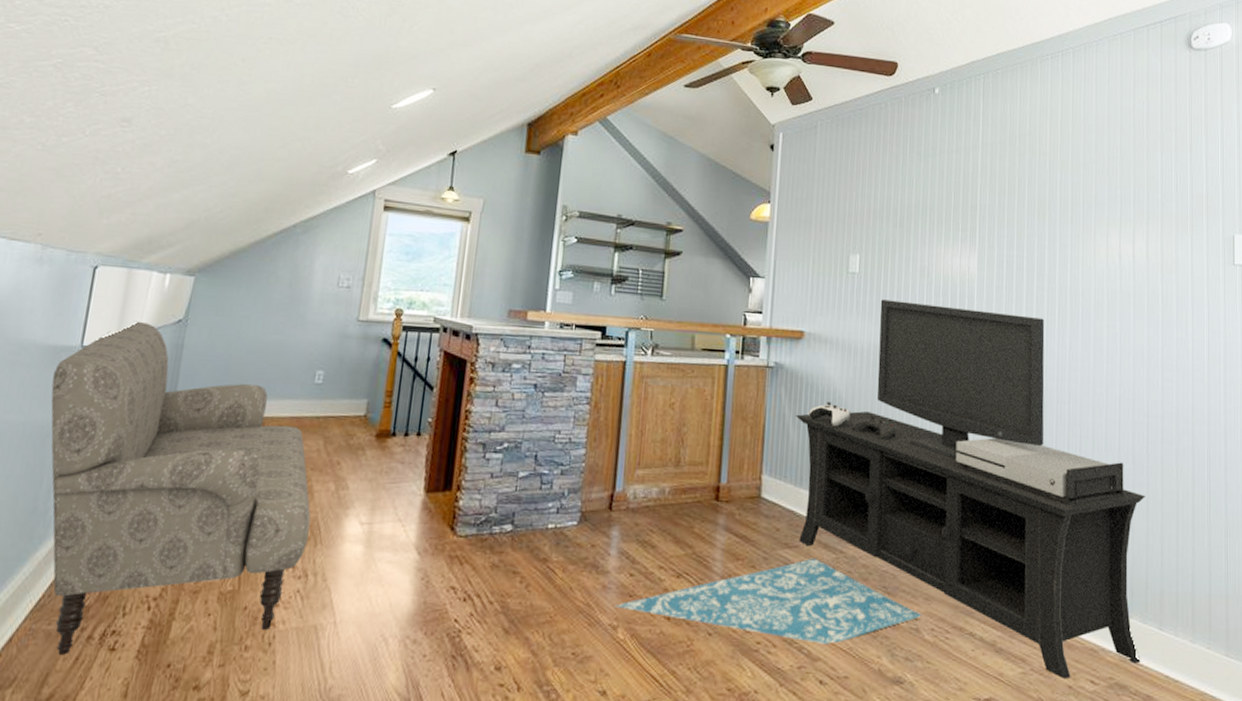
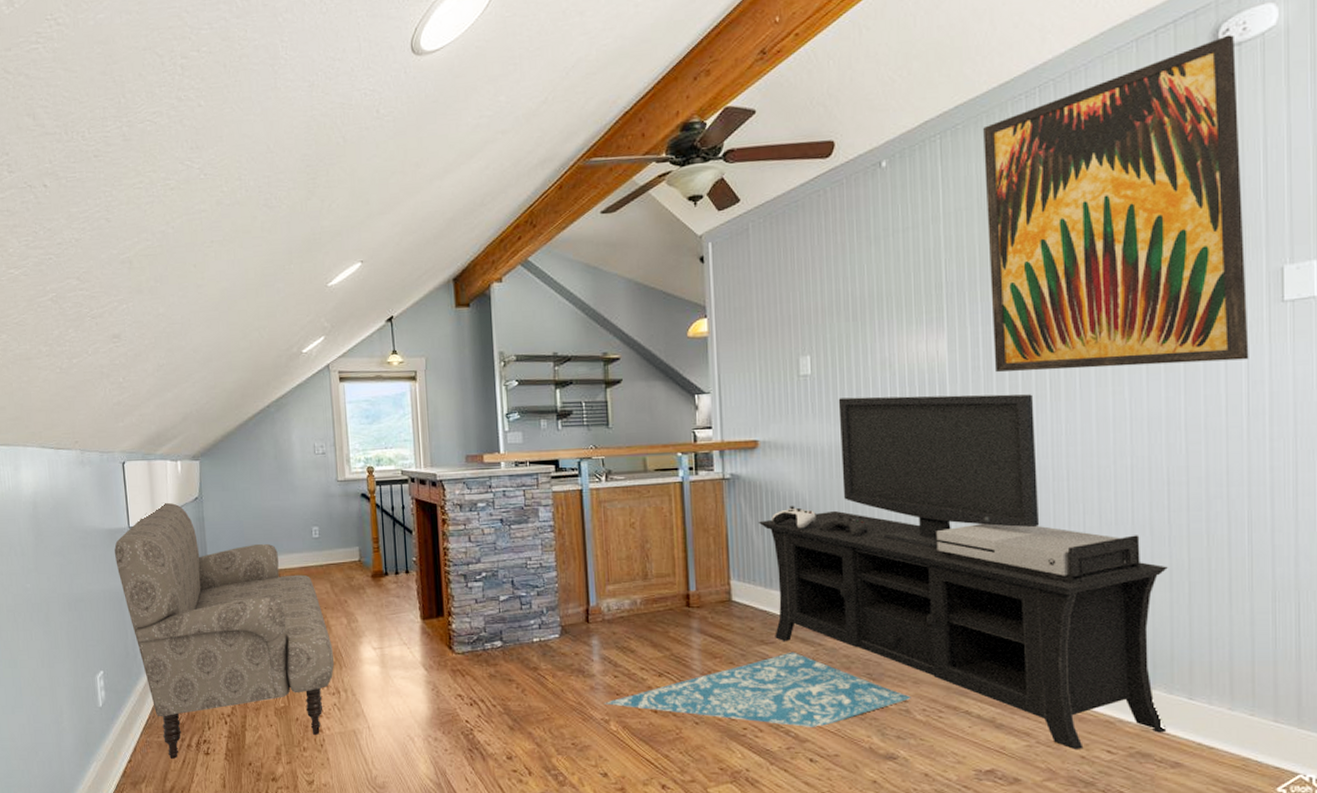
wall art: none [1015,41,1210,311] -> present [983,34,1249,372]

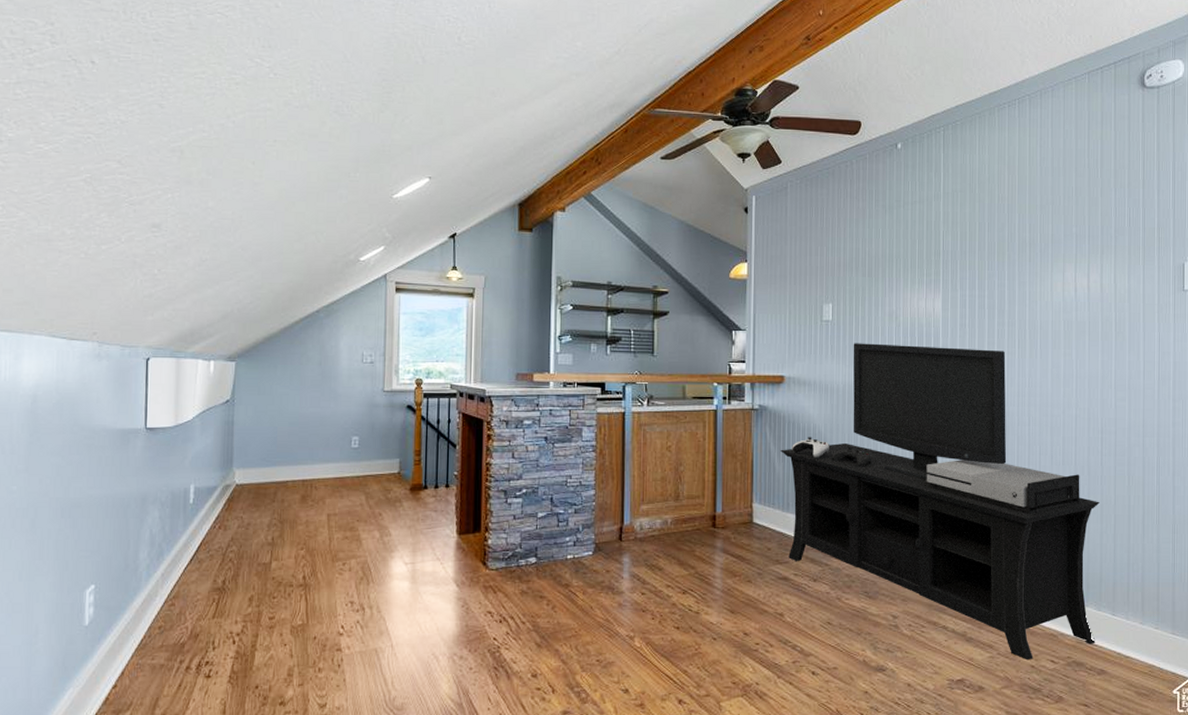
sofa: present [114,502,335,759] -> none [125,403,362,683]
rug: present [604,651,911,727] -> none [630,571,900,642]
wall art: present [983,34,1249,372] -> none [976,79,1160,335]

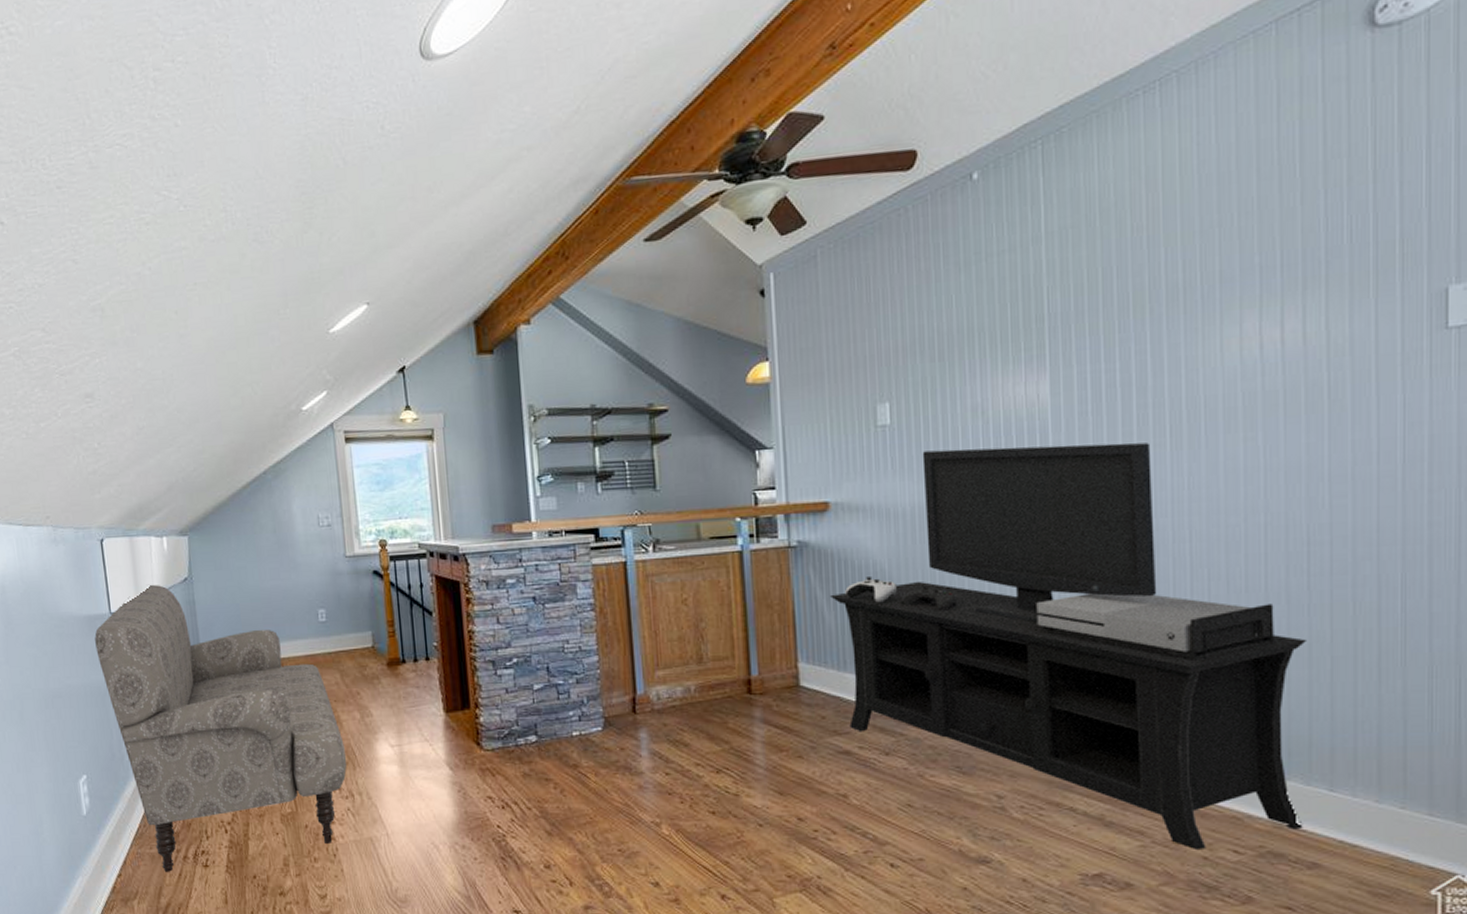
sofa: none [125,403,362,683] -> present [94,584,348,872]

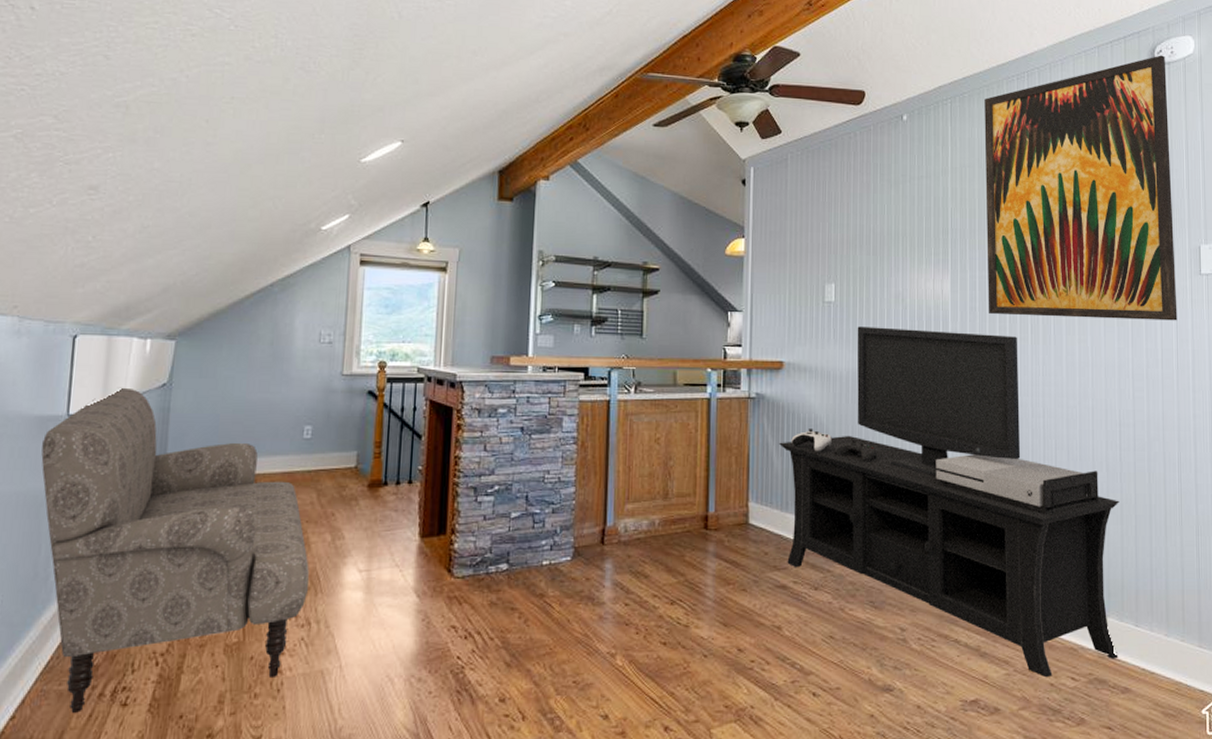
wall art: none [1093,12,1406,417] -> present [984,55,1178,321]

